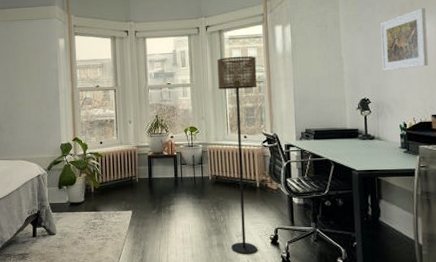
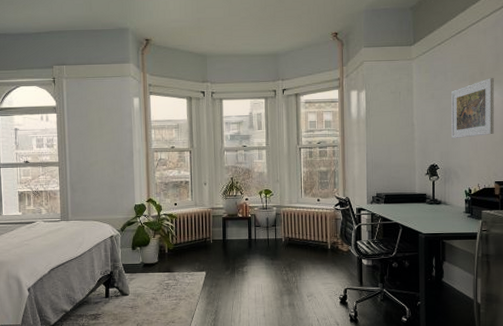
floor lamp: present [217,56,257,254] -> none [293,120,332,313]

